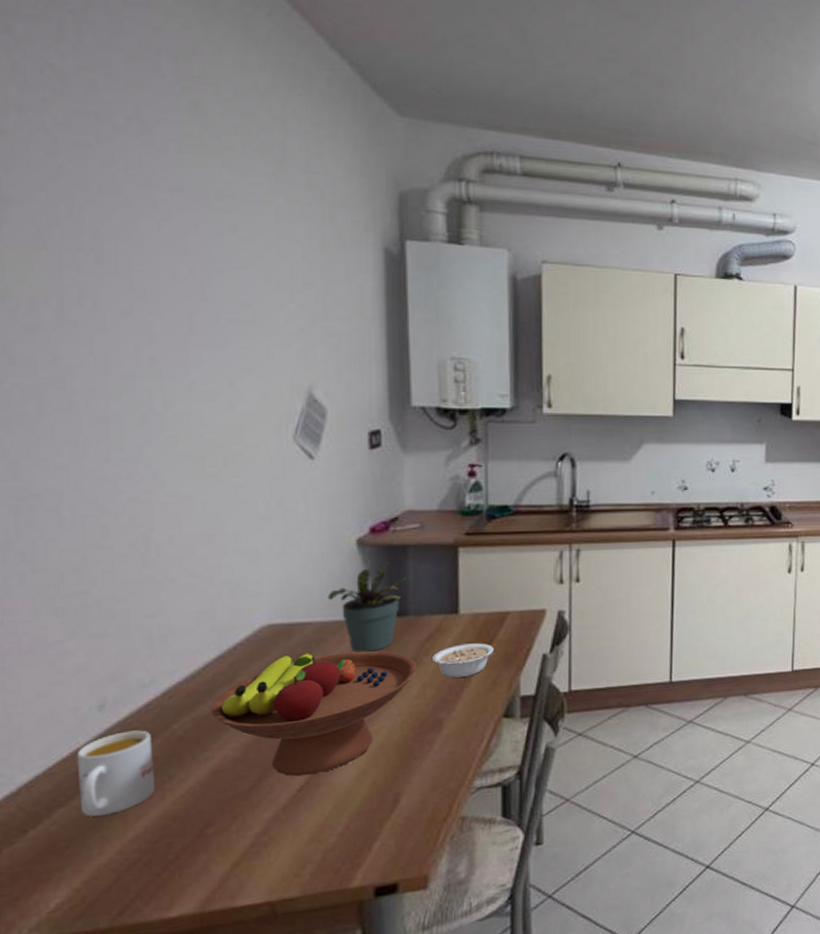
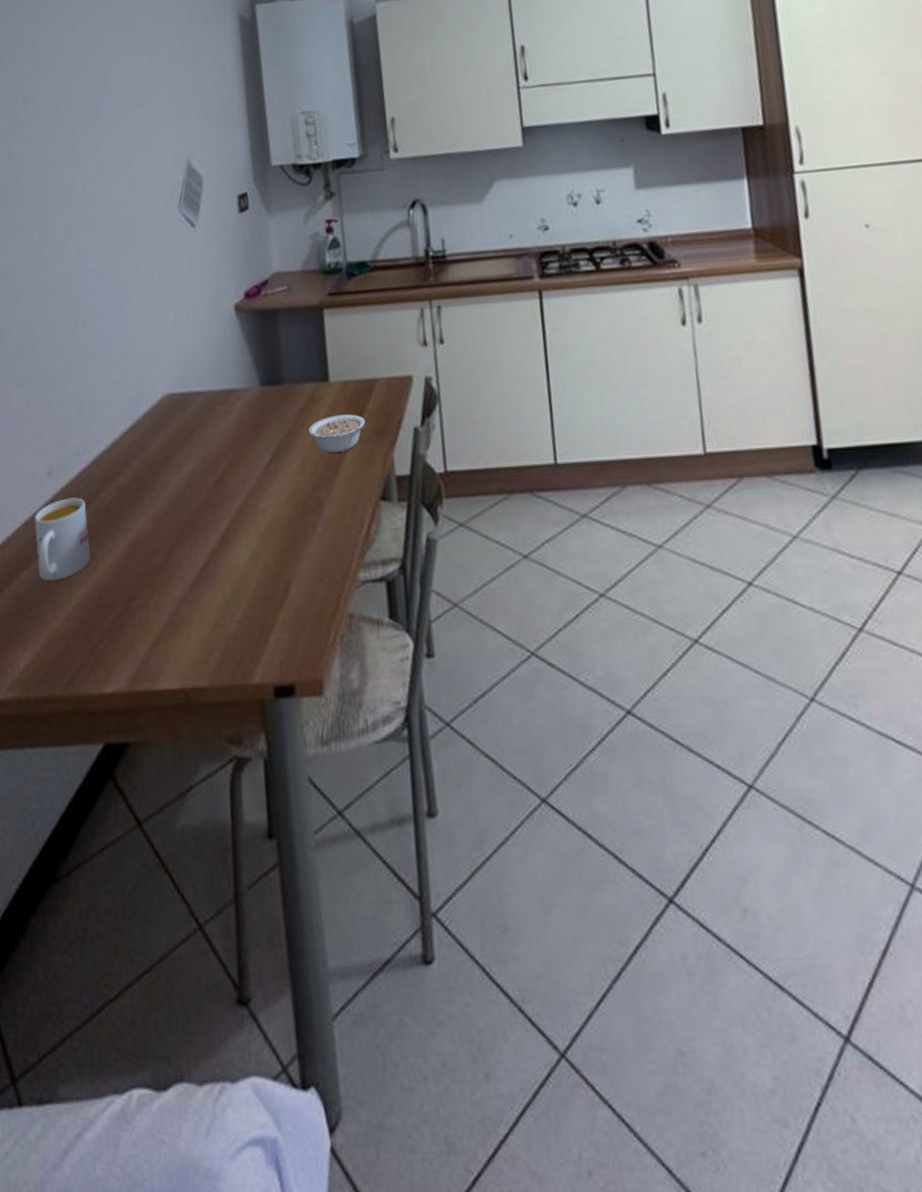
fruit bowl: present [211,651,417,777] -> none [128,422,296,554]
potted plant: present [328,562,412,653] -> none [214,327,284,424]

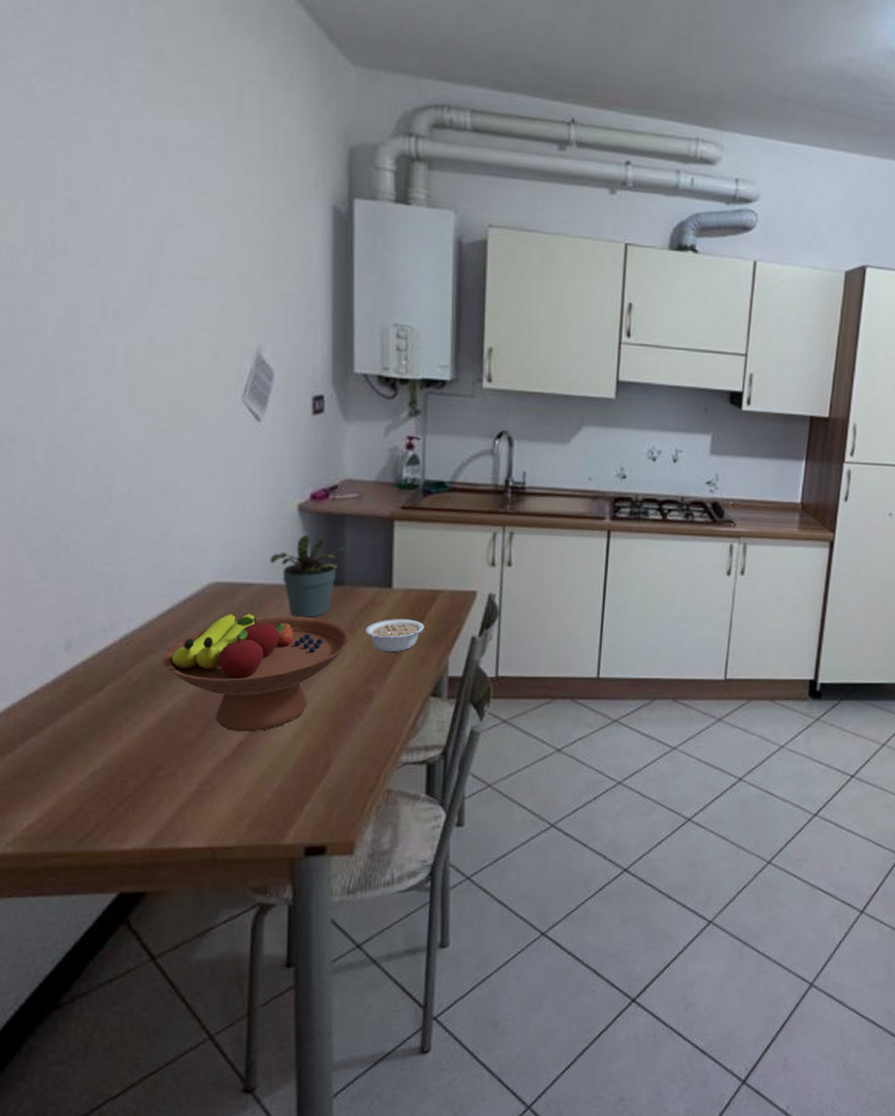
mug: present [34,497,90,580] -> none [46,671,112,748]
fruit bowl: none [128,422,296,554] -> present [163,613,351,732]
potted plant: none [214,327,284,424] -> present [270,530,349,619]

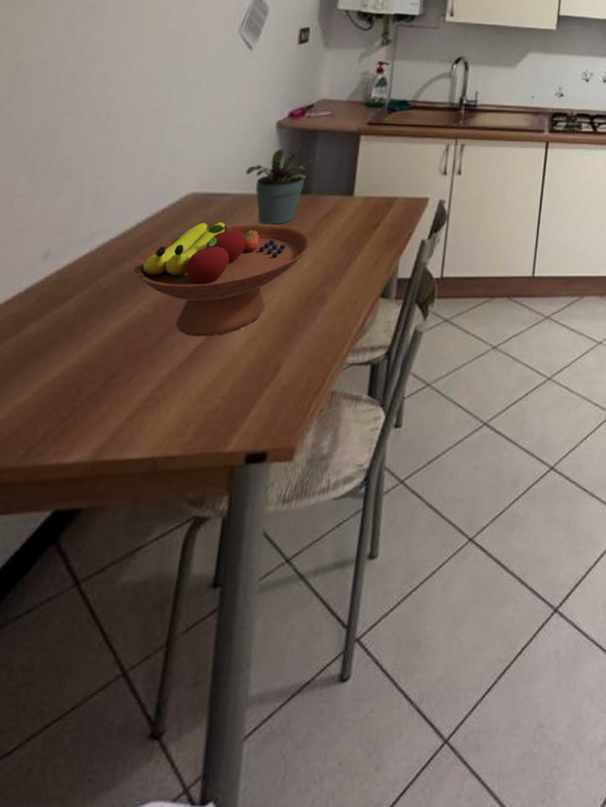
legume: present [366,619,425,652] -> none [326,224,380,255]

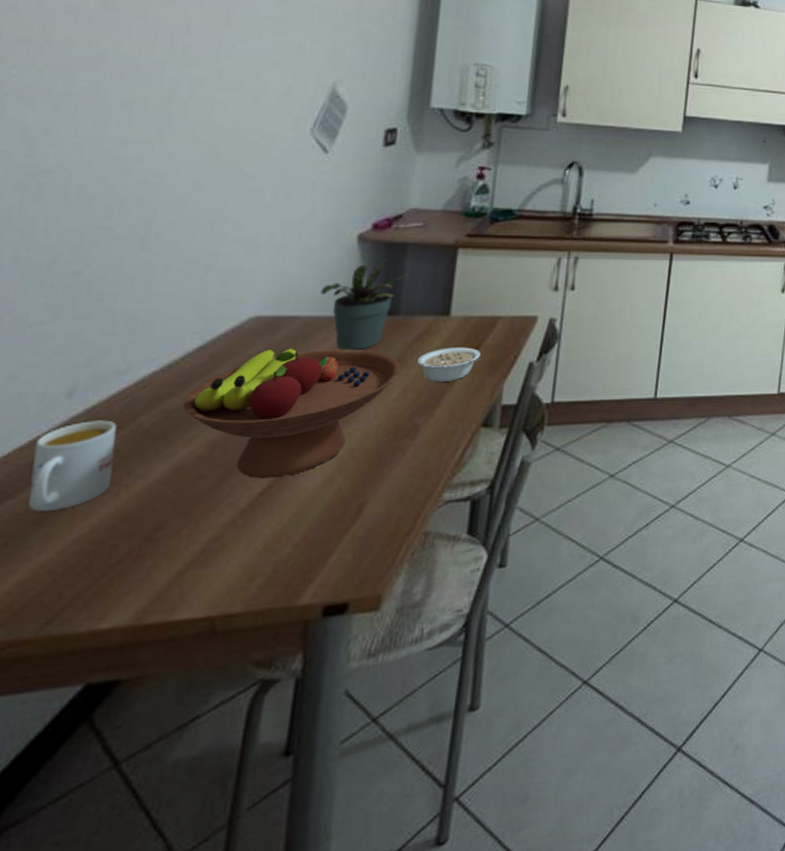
mug: none [12,280,81,357] -> present [29,420,117,511]
legume: none [326,224,380,255] -> present [417,347,481,382]

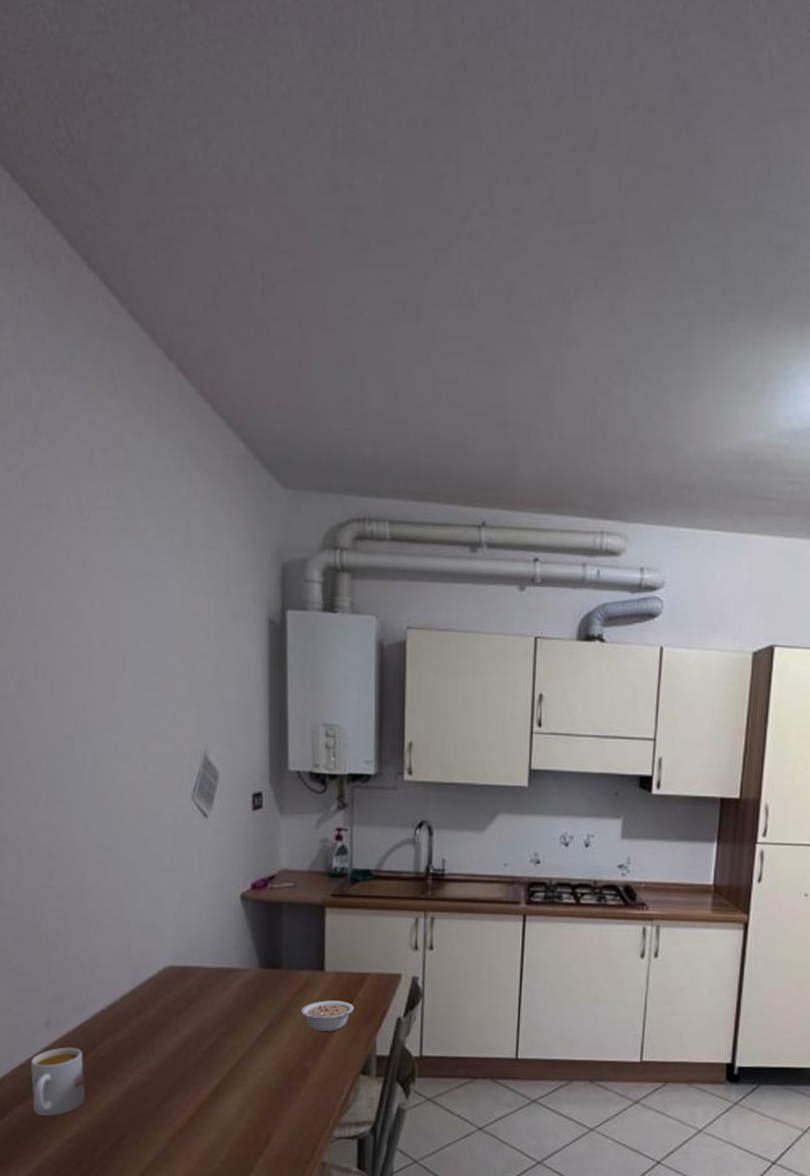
fruit bowl: present [182,348,401,479] -> none [126,995,288,1105]
potted plant: present [320,259,408,351] -> none [216,917,286,1000]

